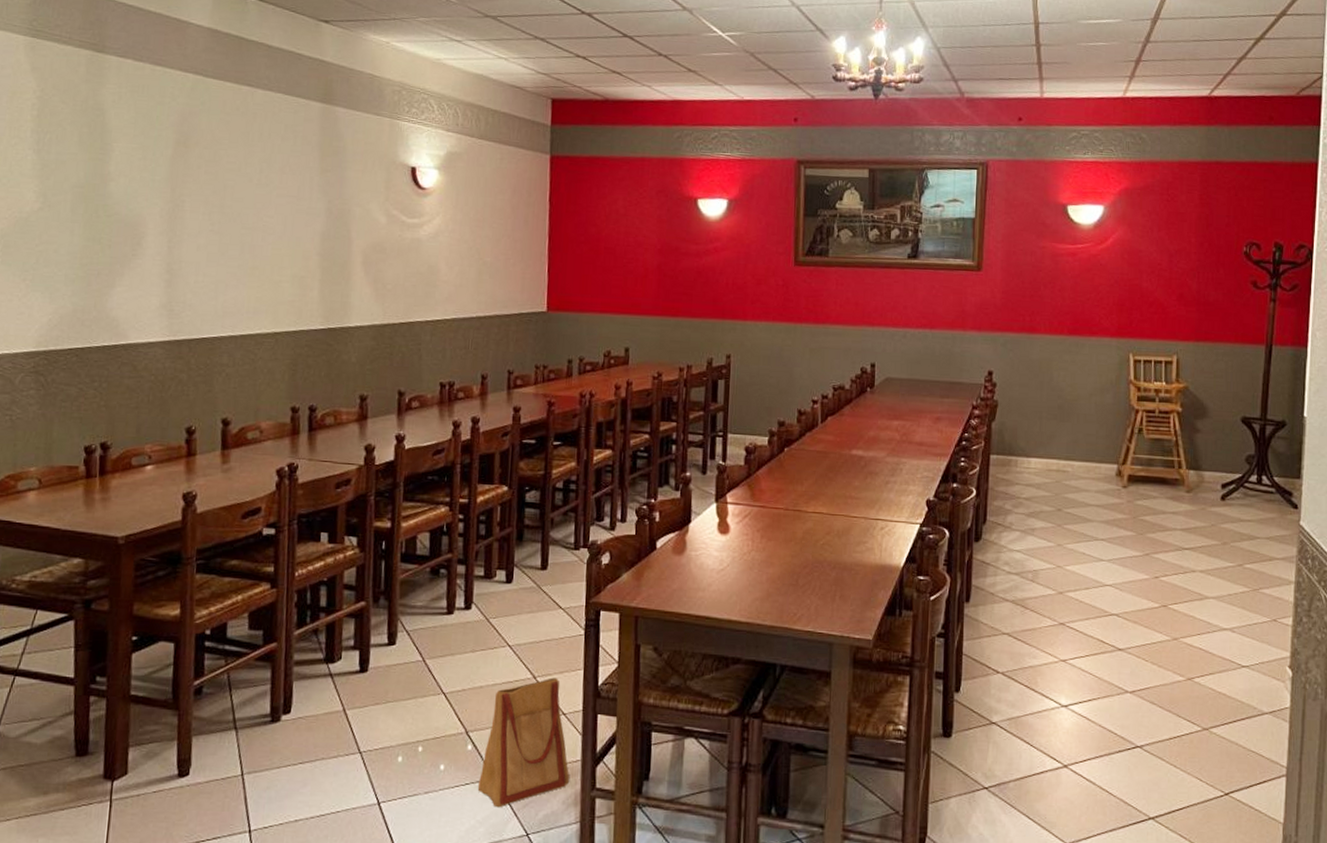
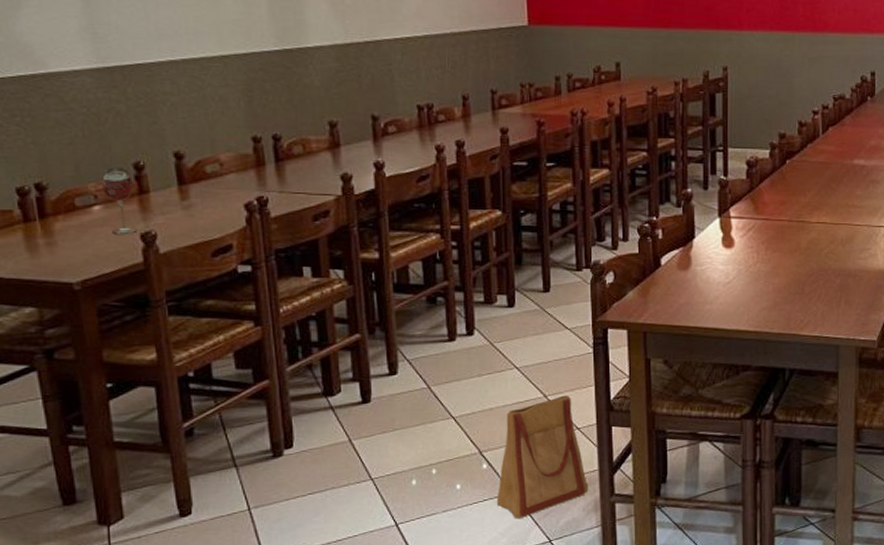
wineglass: none [157,430,184,493] -> present [102,167,137,234]

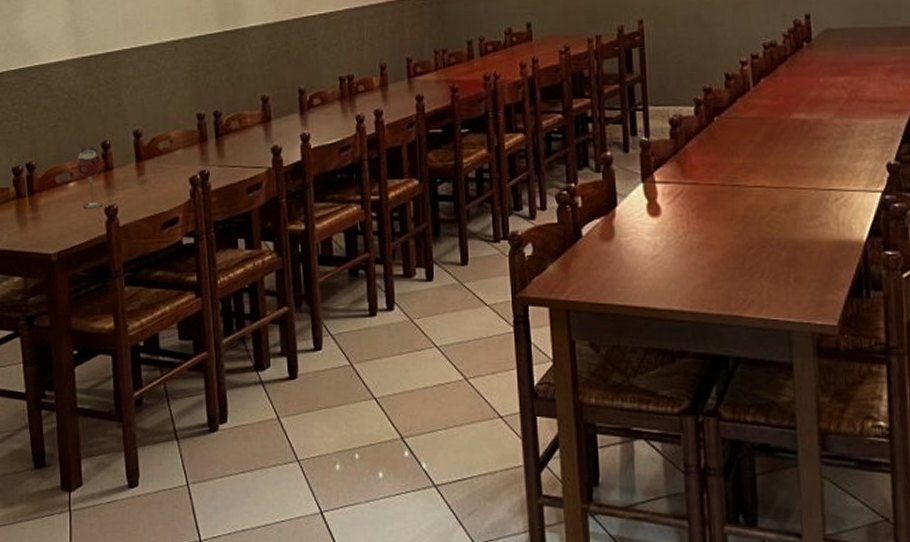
shopping bag: present [496,395,587,519] -> none [418,379,513,517]

